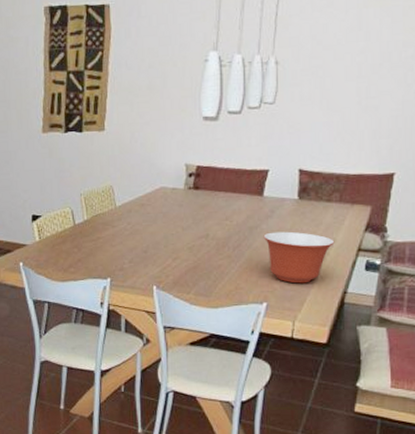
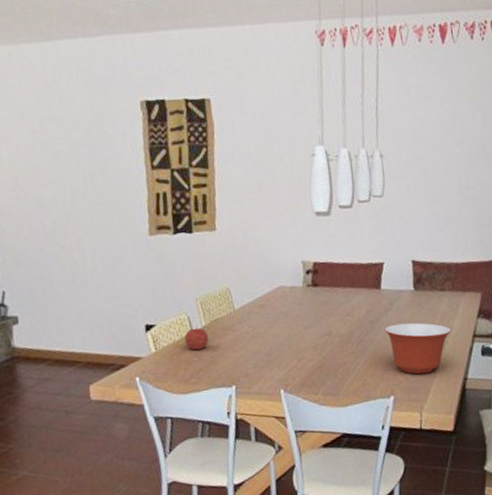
fruit: none [67,220,89,242] -> present [184,326,209,351]

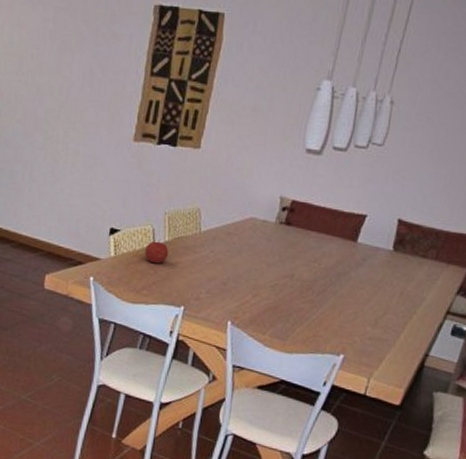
mixing bowl: present [384,322,452,374] -> none [350,281,424,340]

